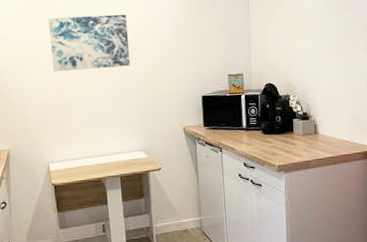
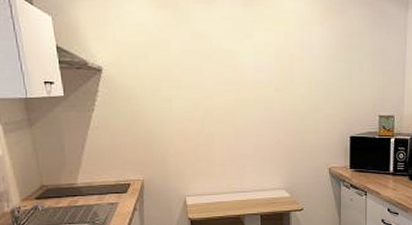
wall art: present [48,14,131,72] -> none [190,38,277,100]

